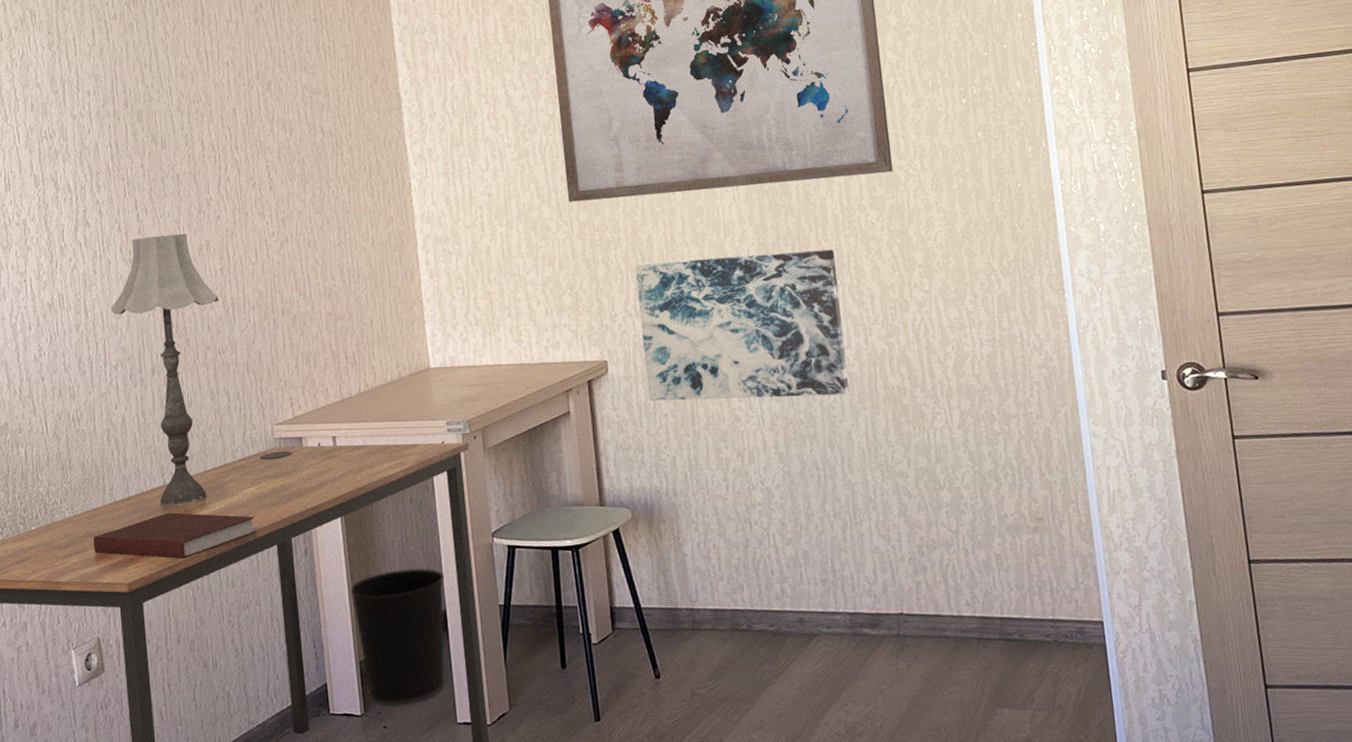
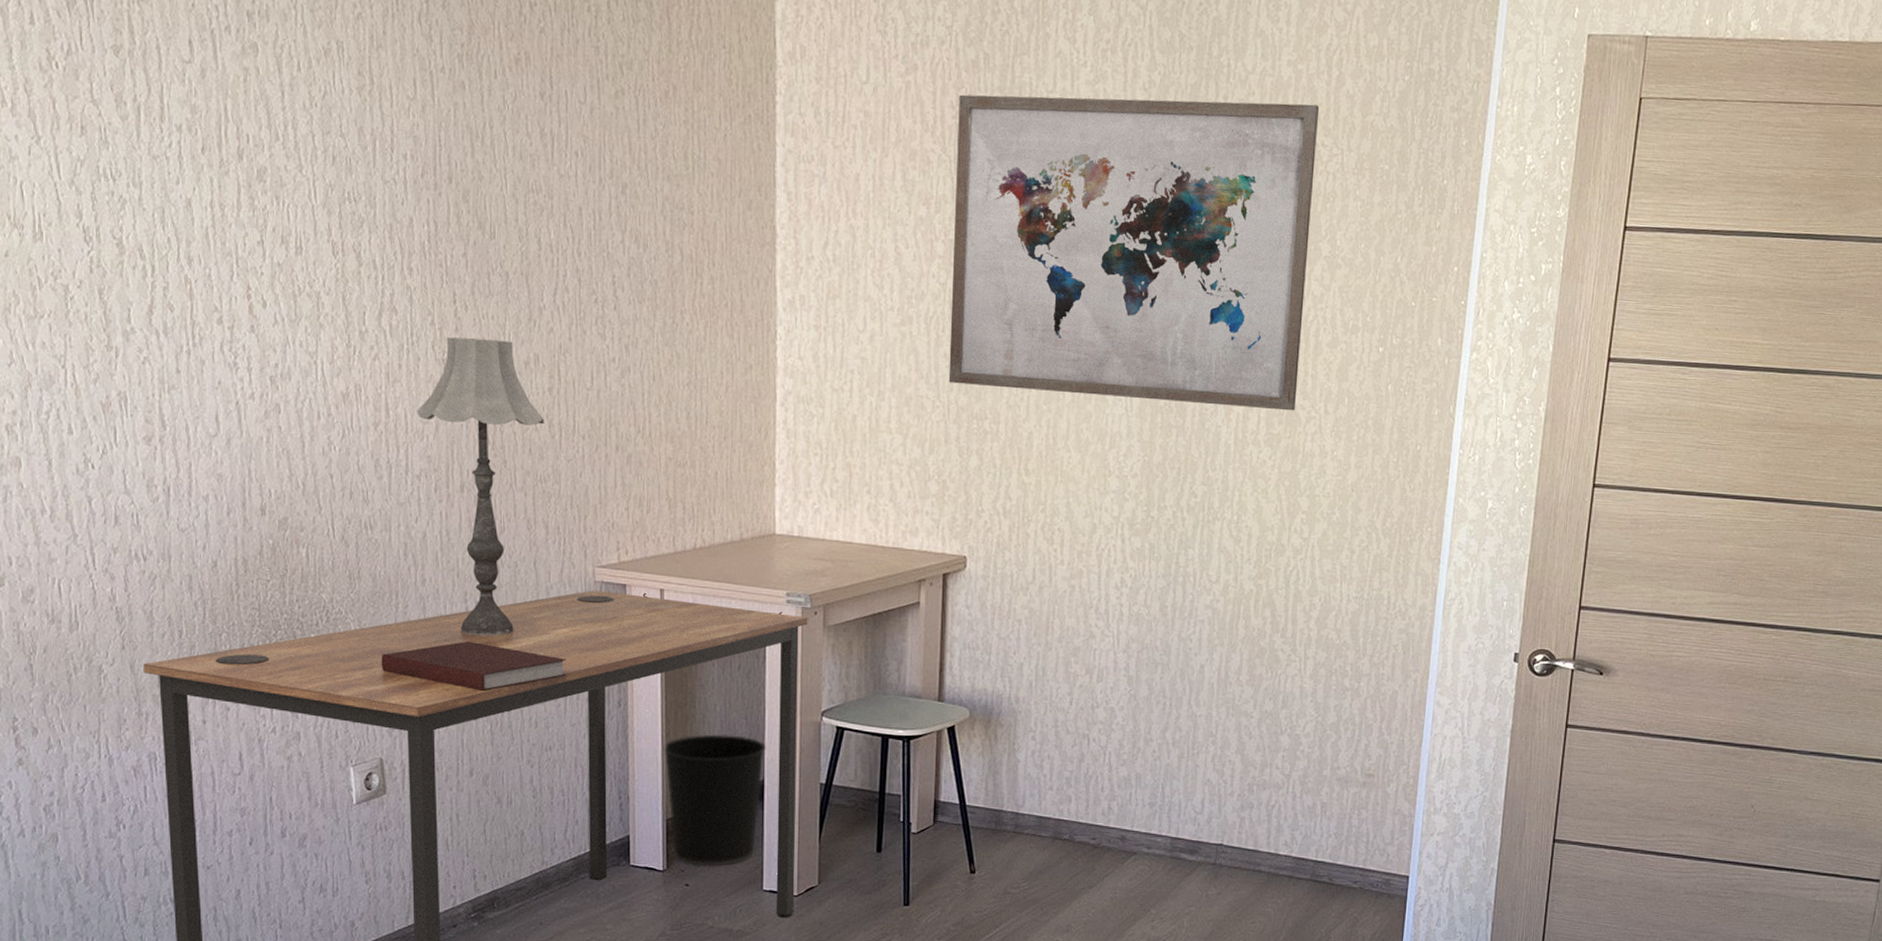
wall art: present [635,249,849,401] -> none [1004,461,1220,628]

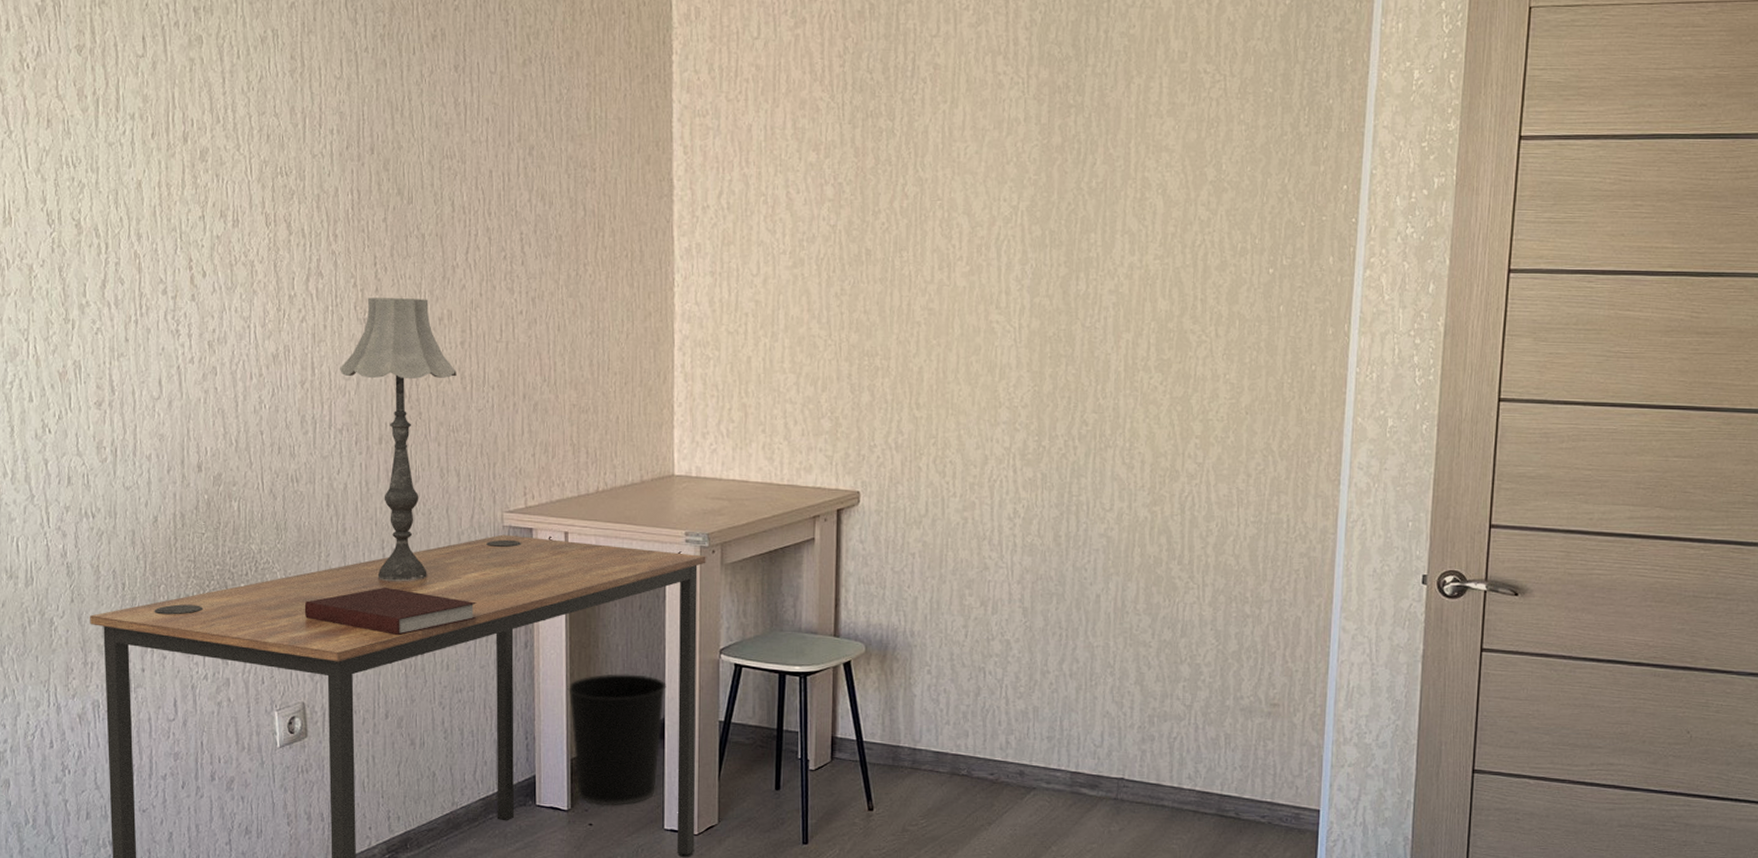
wall art: present [948,94,1320,411] -> none [840,33,1201,336]

